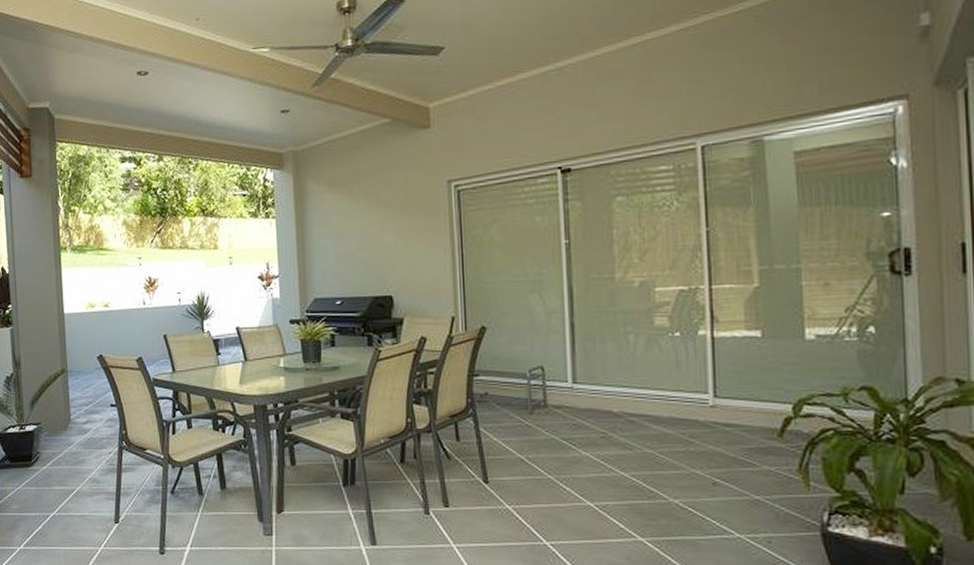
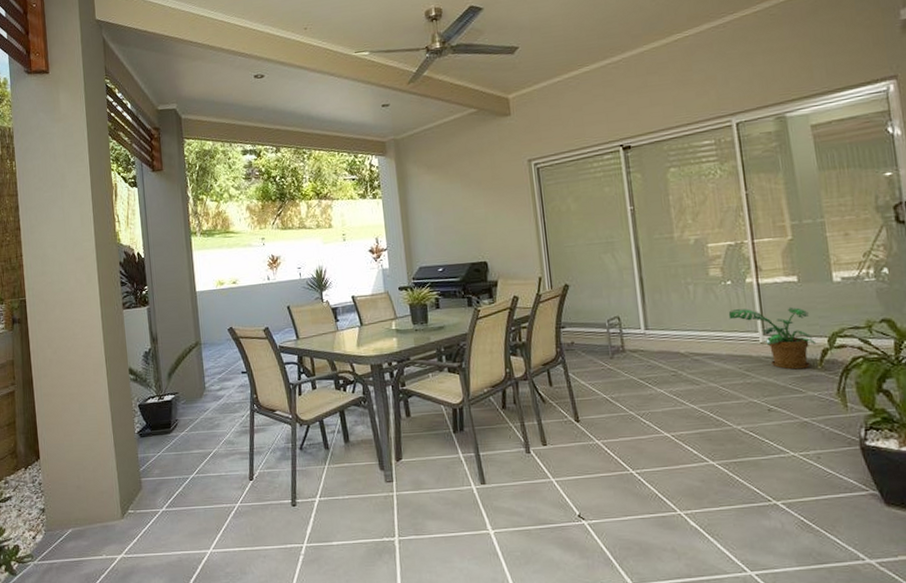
potted plant: none [674,365,779,439] -> present [728,307,817,370]

